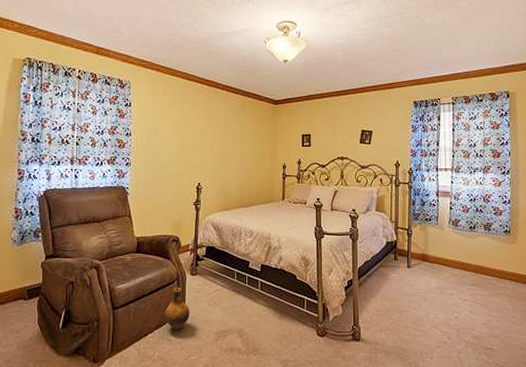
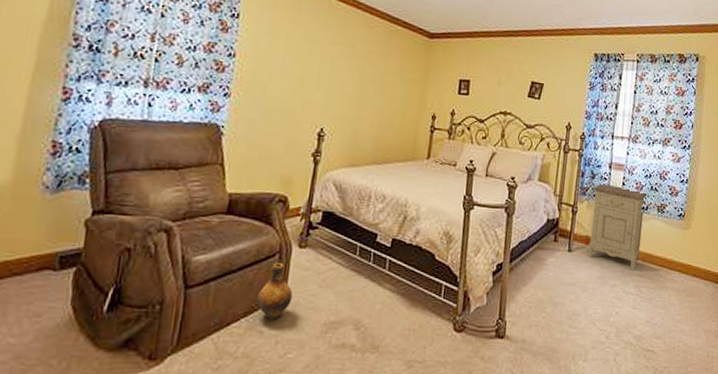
nightstand: none [424,209,474,281] -> present [588,183,648,271]

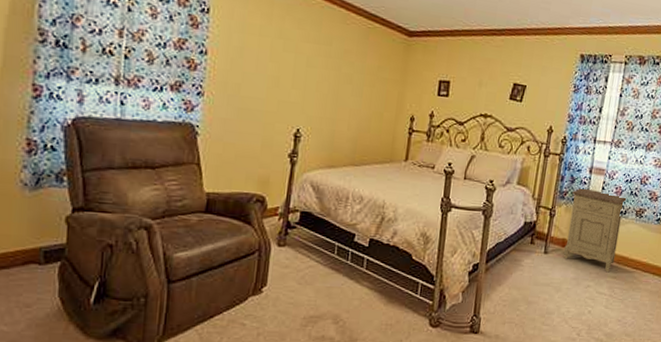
ceramic jug: present [256,263,293,320] -> none [237,260,273,313]

